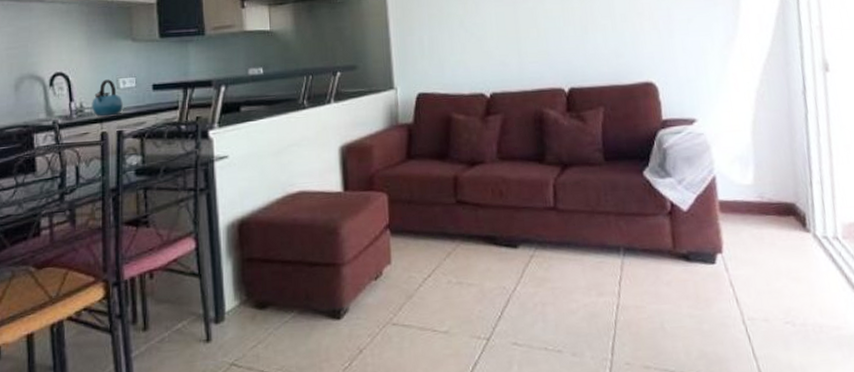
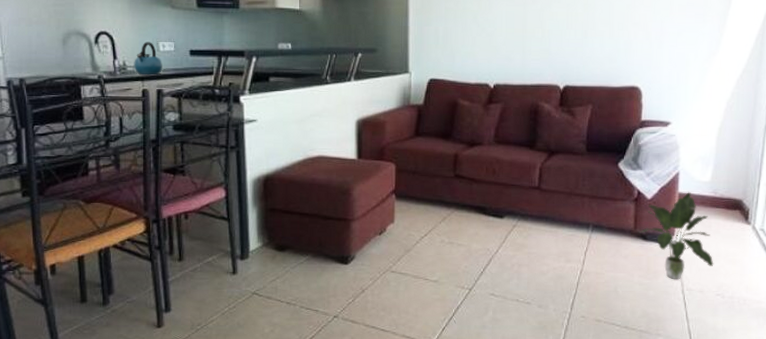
potted plant: none [679,198,776,308] -> present [638,191,714,280]

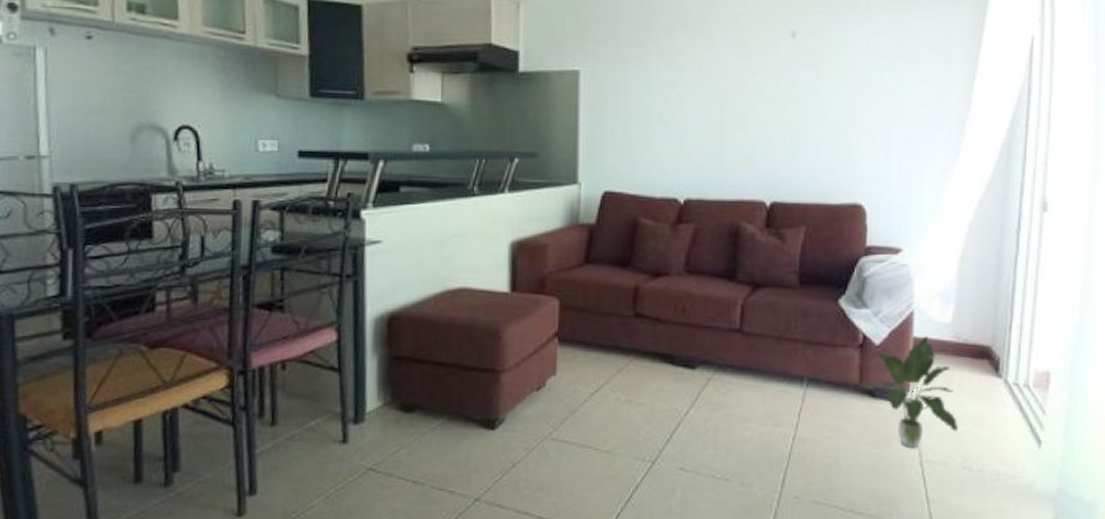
kettle: present [134,42,162,75] -> none [223,139,262,182]

